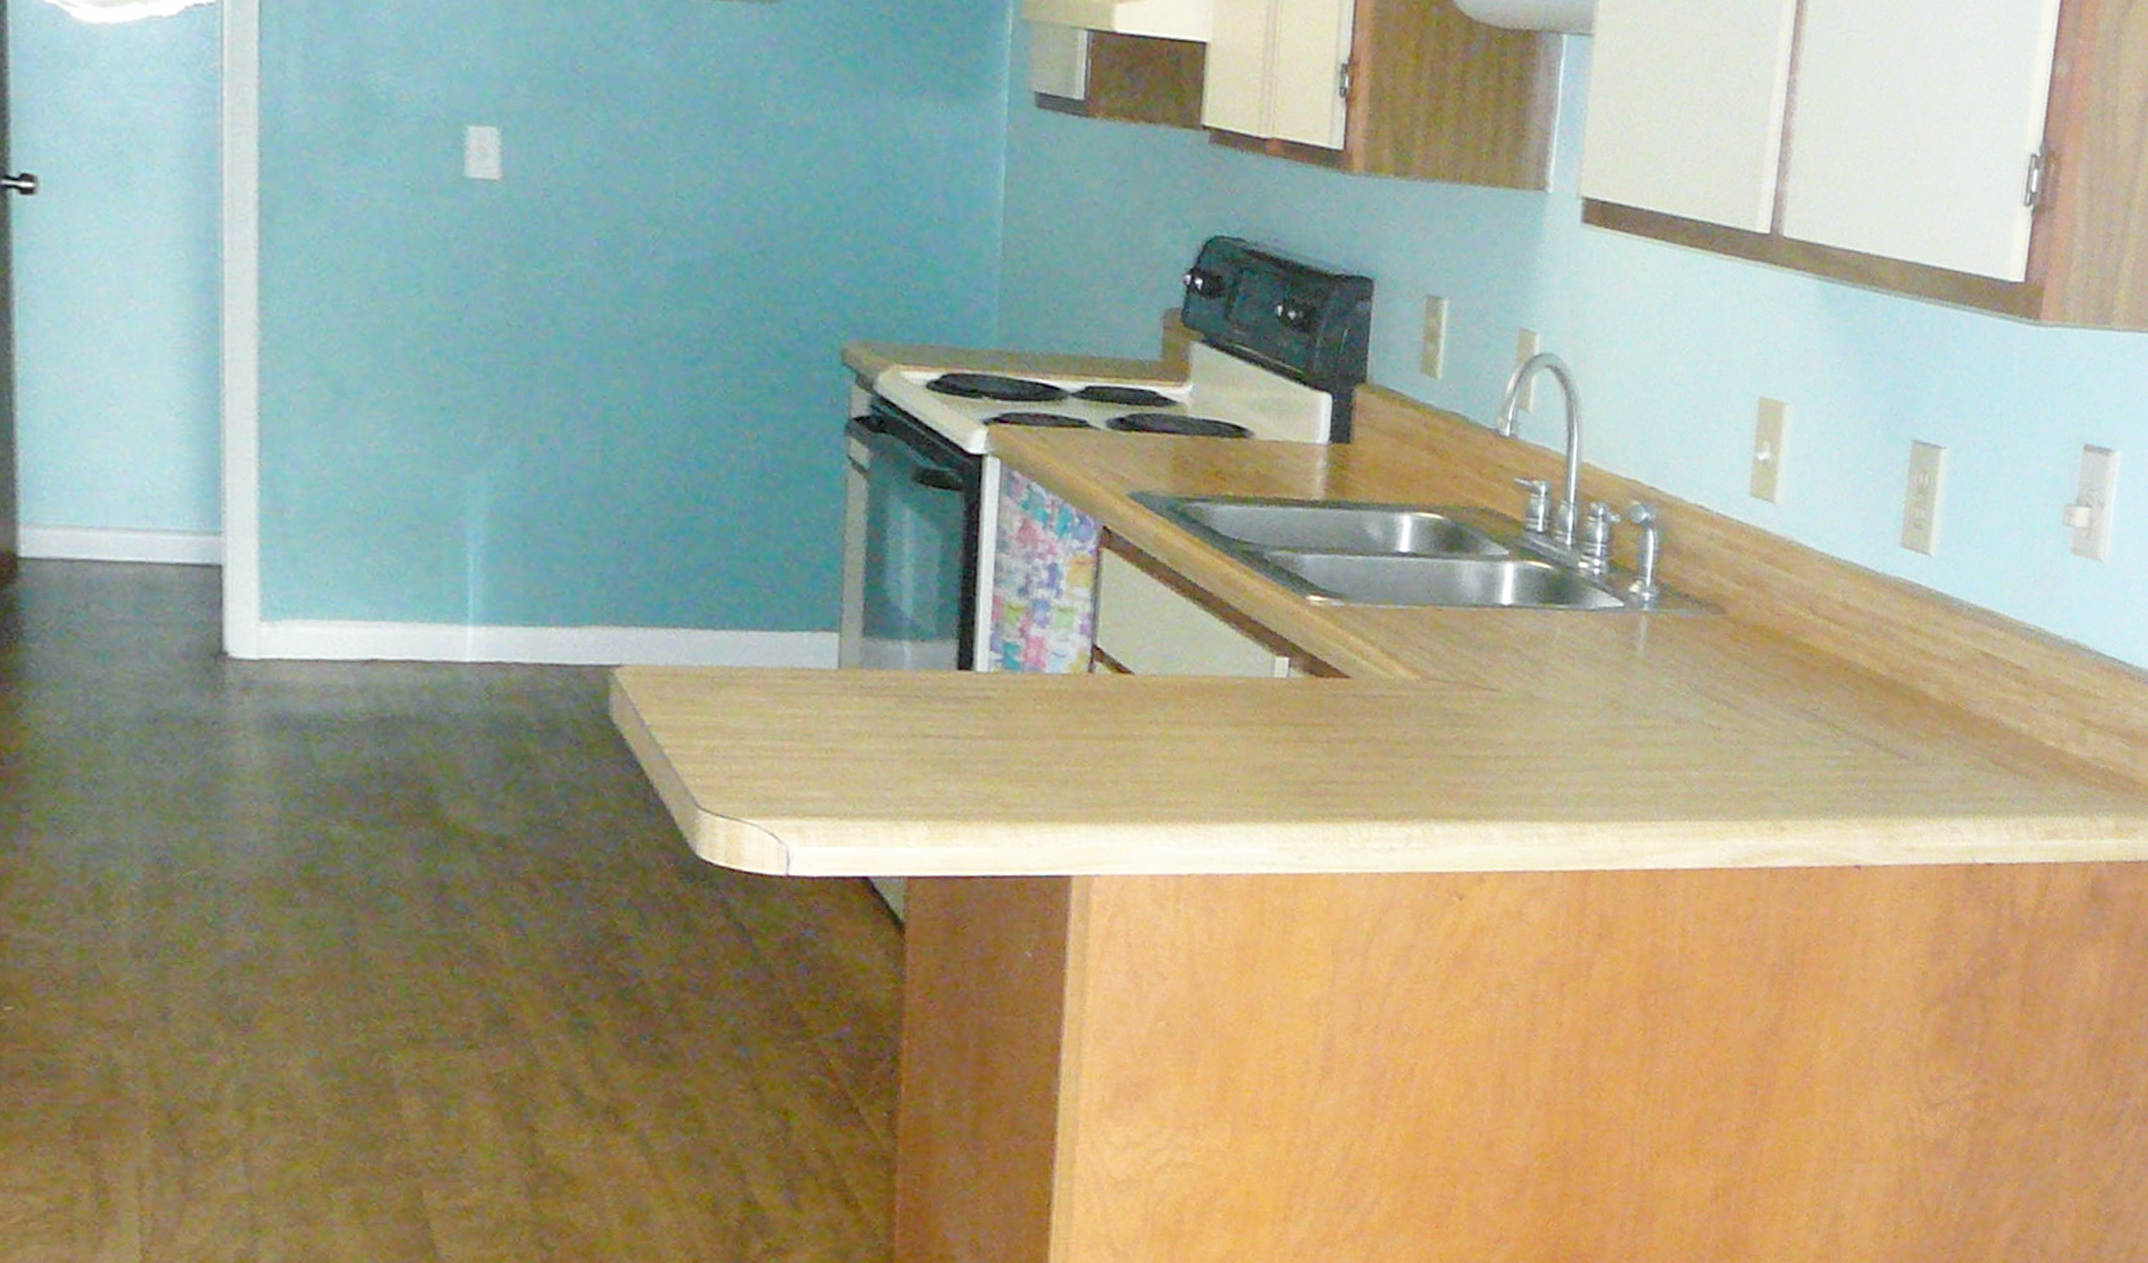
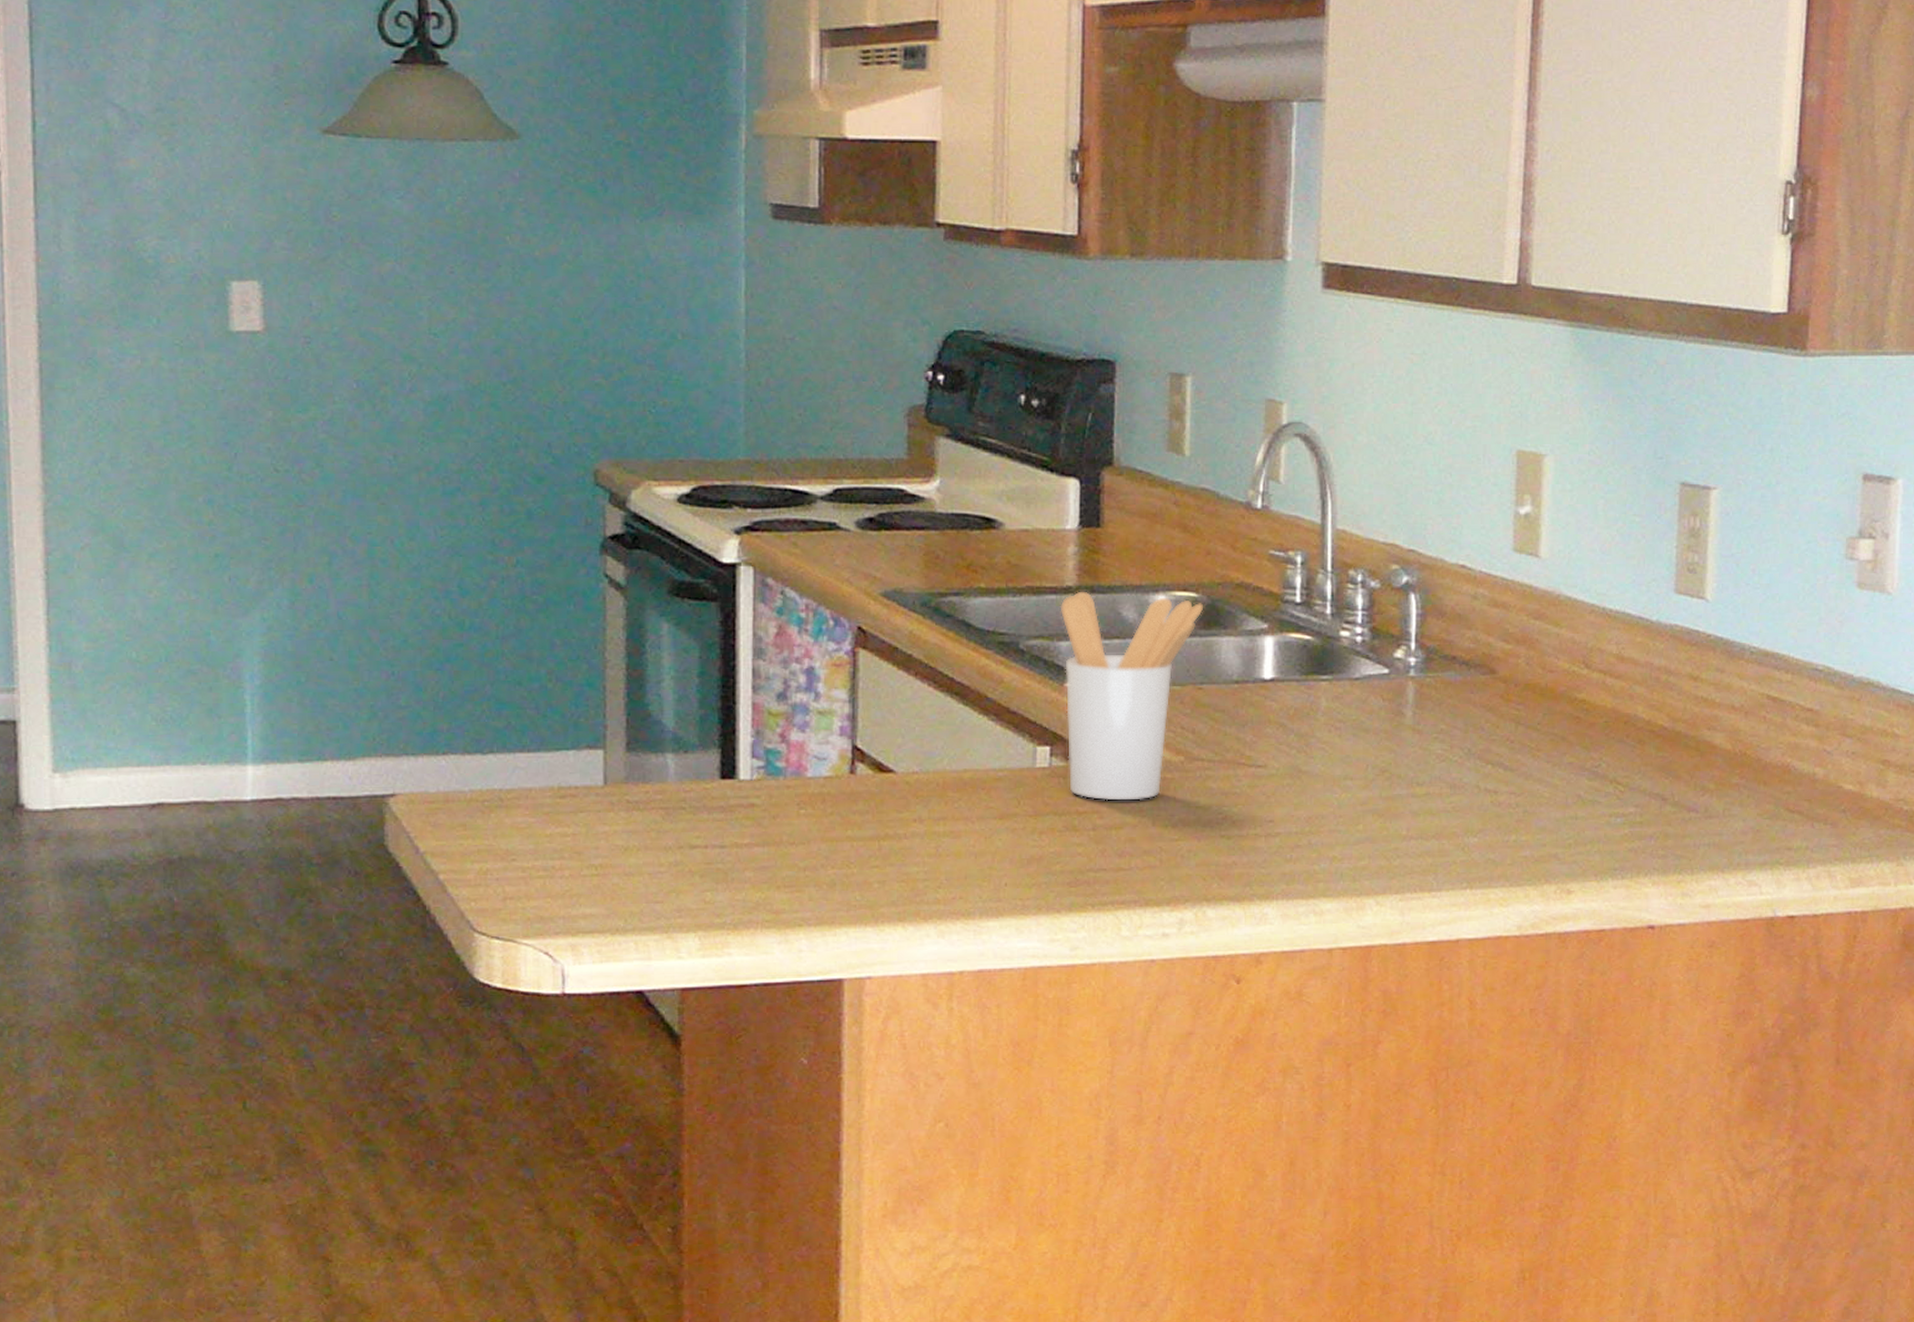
utensil holder: none [1305,505,1448,716] -> present [1060,591,1204,801]

